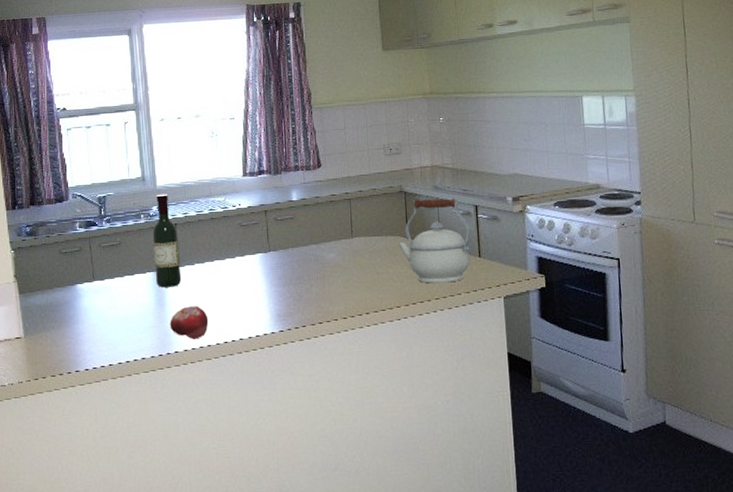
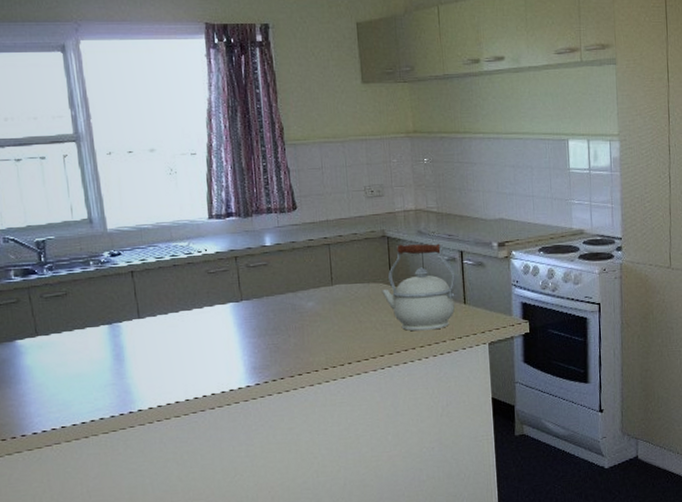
wine bottle: present [152,194,182,288] -> none [105,238,142,342]
fruit: present [170,306,209,340] -> none [130,360,176,396]

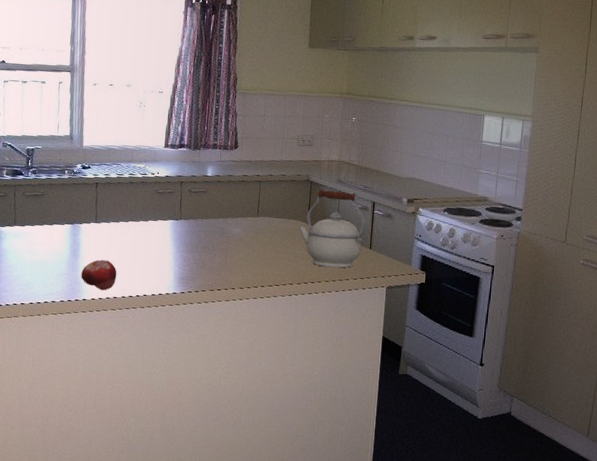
fruit: none [130,360,176,396] -> present [81,259,117,290]

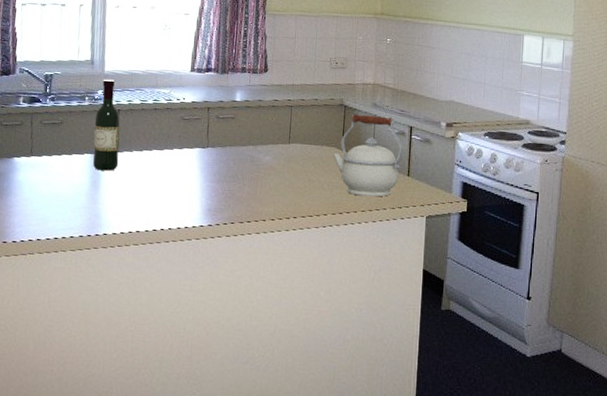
wine bottle: none [72,153,98,241] -> present [92,79,120,171]
fruit: present [81,259,117,290] -> none [101,191,140,224]

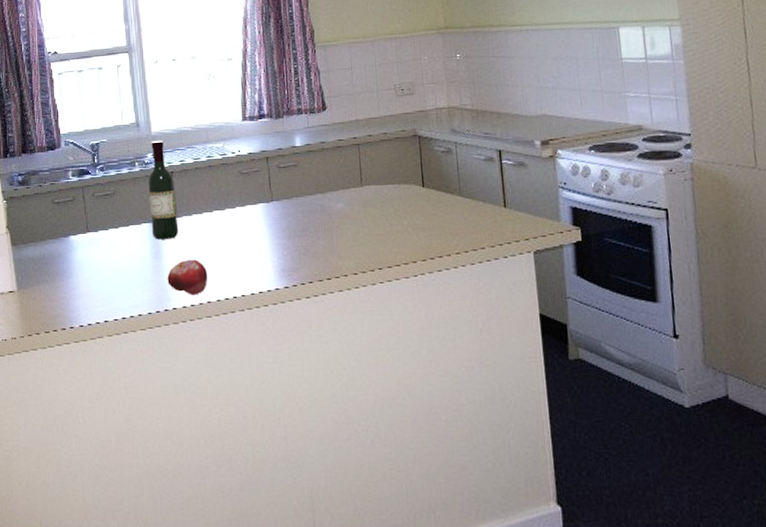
fruit: none [101,191,140,224] -> present [167,259,208,295]
kettle: present [333,113,404,197] -> none [413,142,495,237]

